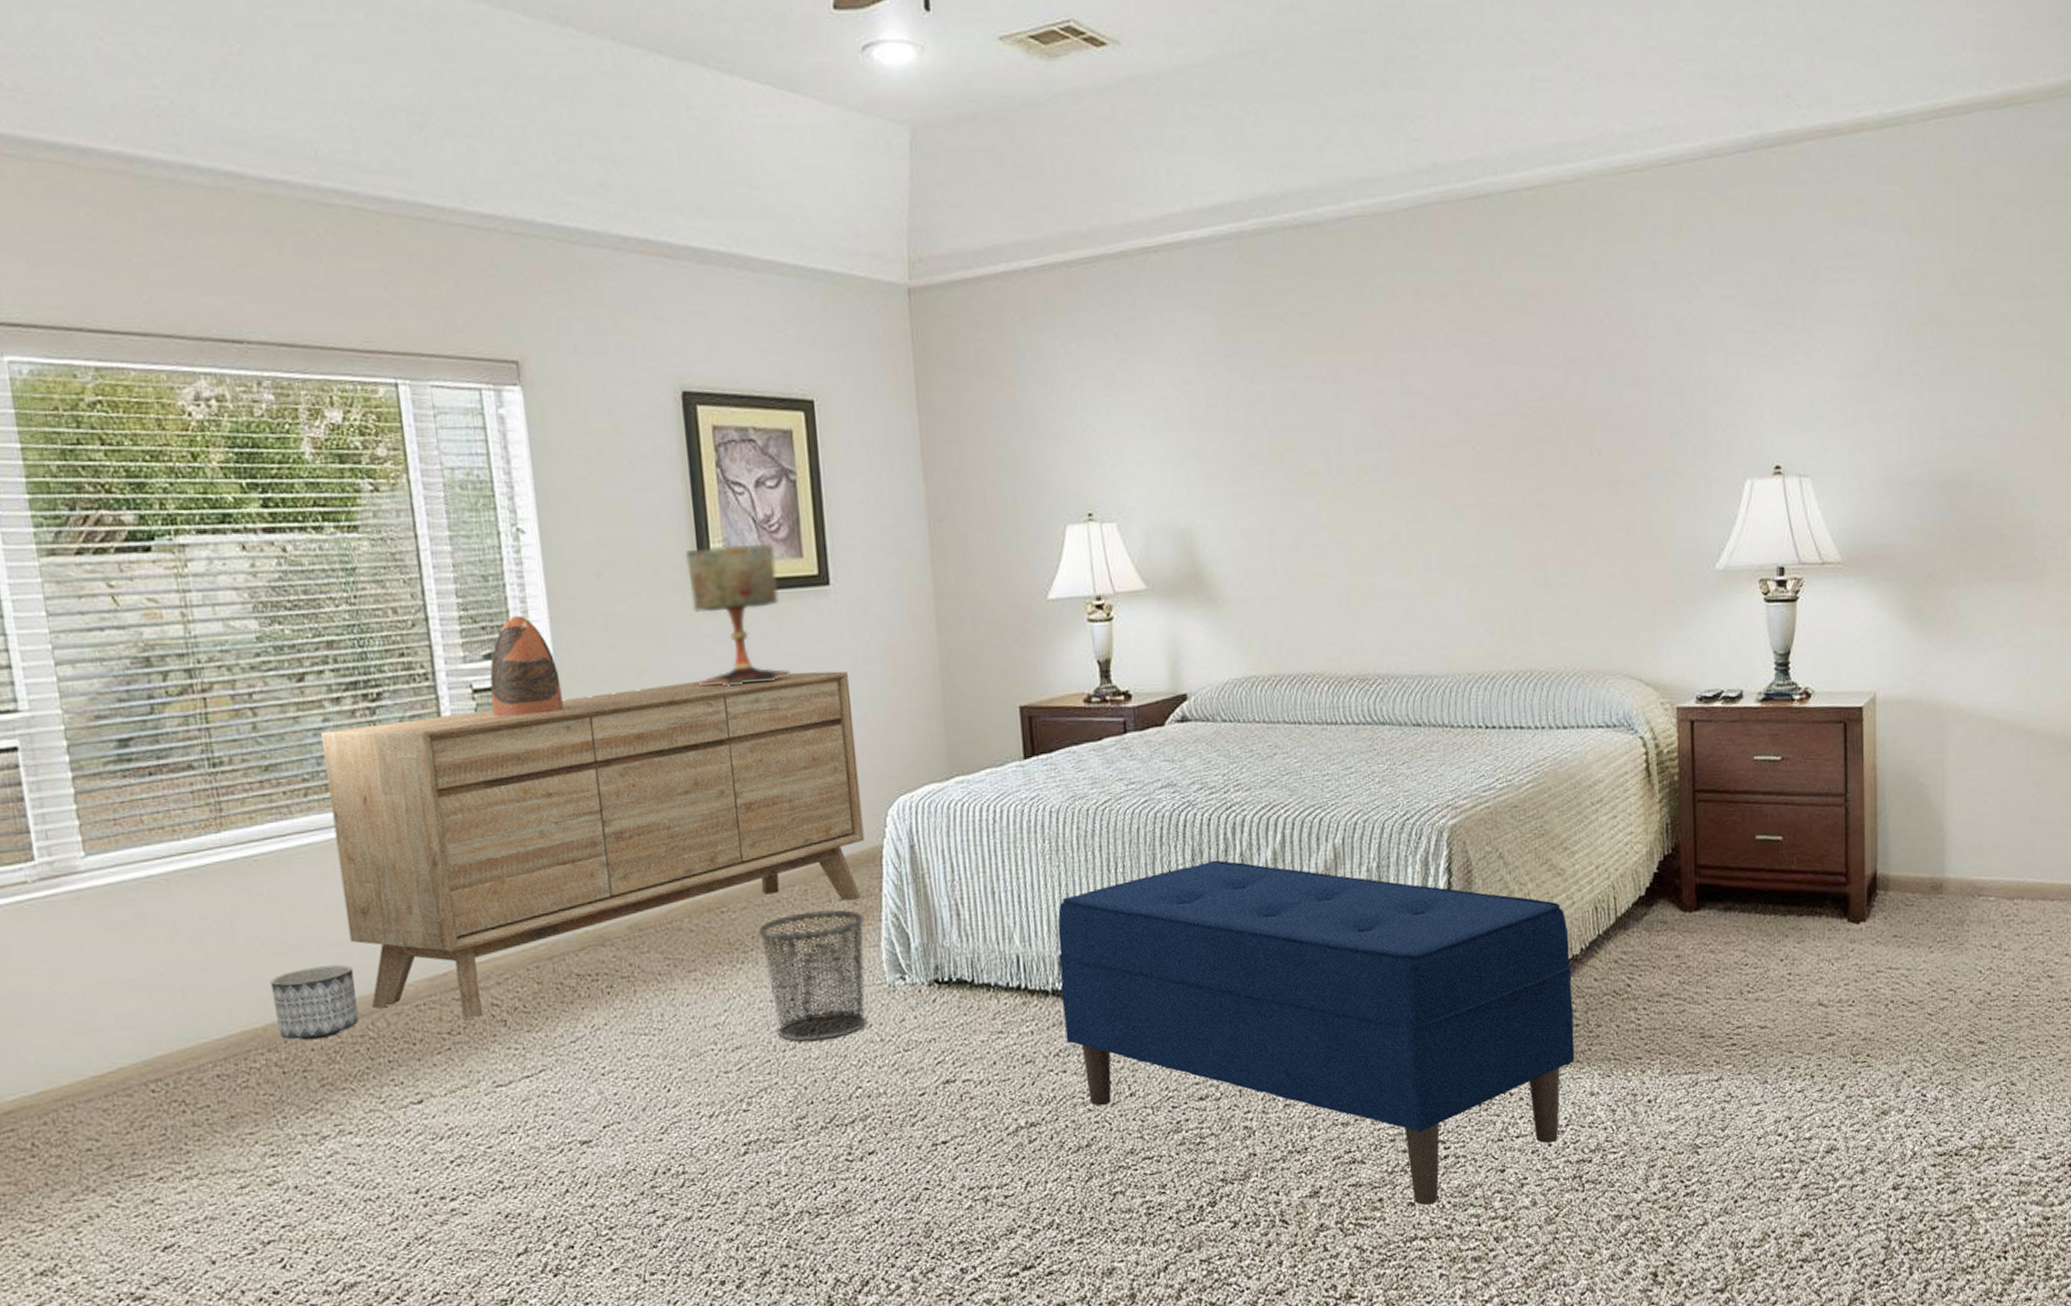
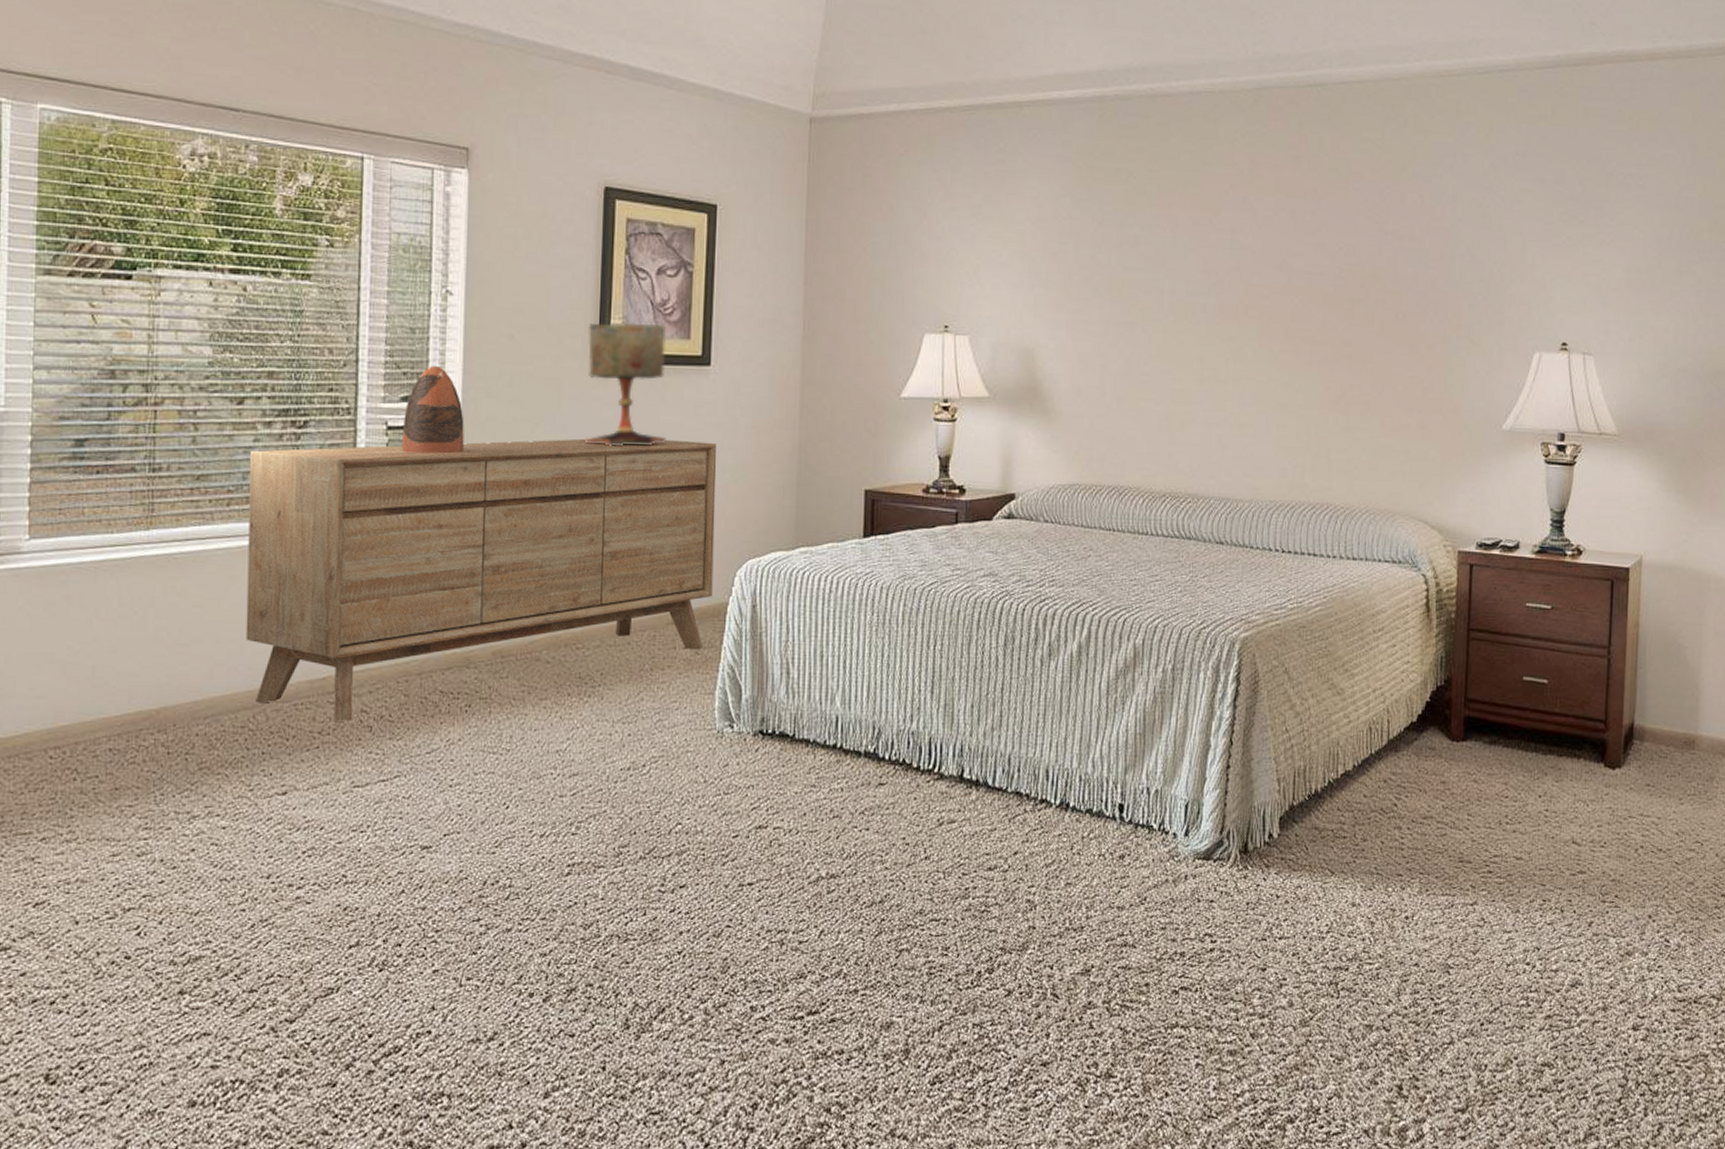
planter: present [270,964,359,1040] -> none [169,659,245,726]
waste bin: present [758,910,868,1042] -> none [607,656,704,776]
bench: present [1057,860,1575,1206] -> none [872,647,1343,994]

